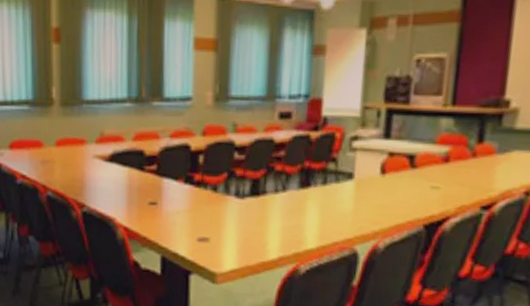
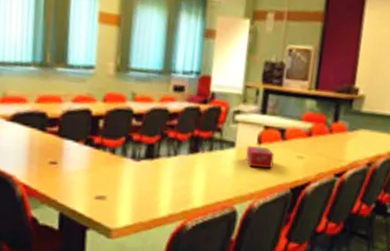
tissue box: none [366,177,402,203] -> present [245,146,274,169]

